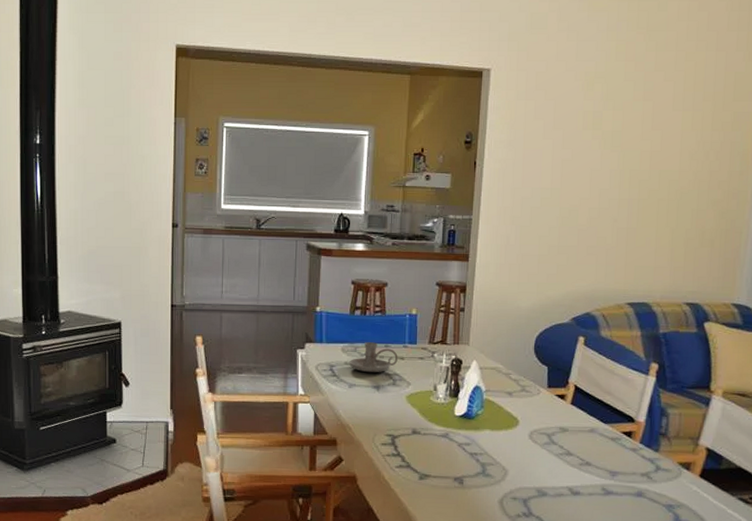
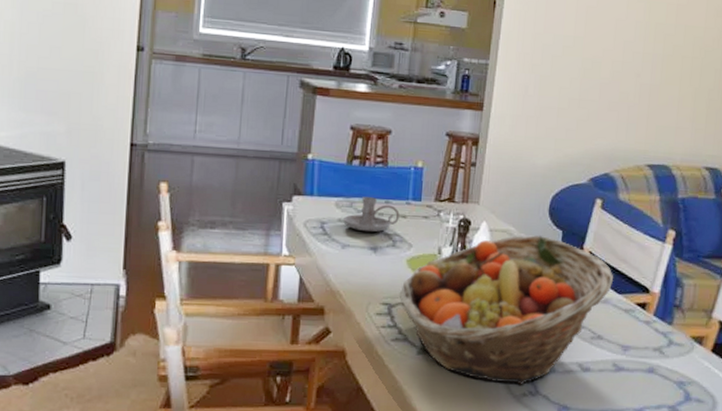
fruit basket: none [400,371,600,507] -> present [399,234,614,385]

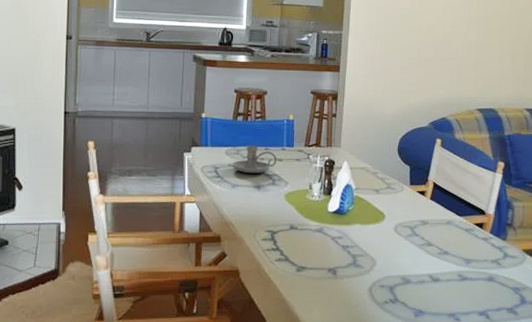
fruit basket: present [399,234,614,385] -> none [279,170,455,294]

